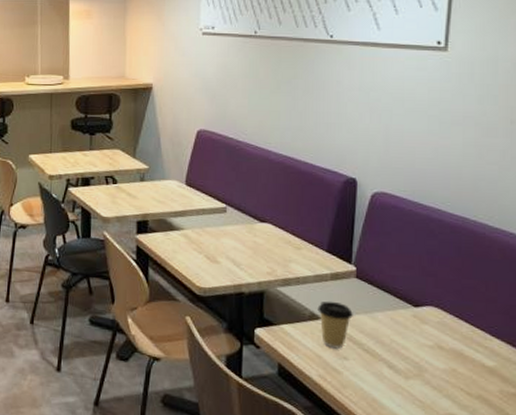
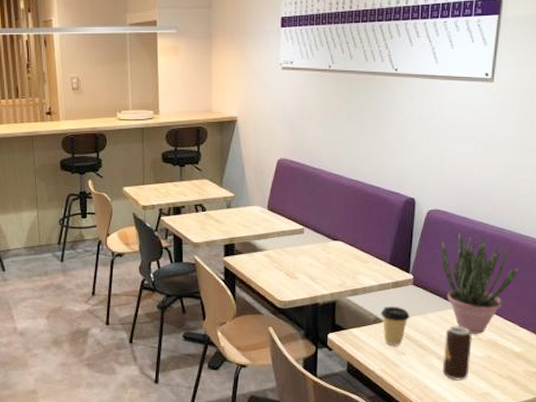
potted plant: none [390,220,487,341] -> present [441,233,519,334]
beverage can: none [395,329,431,396] -> present [443,326,472,380]

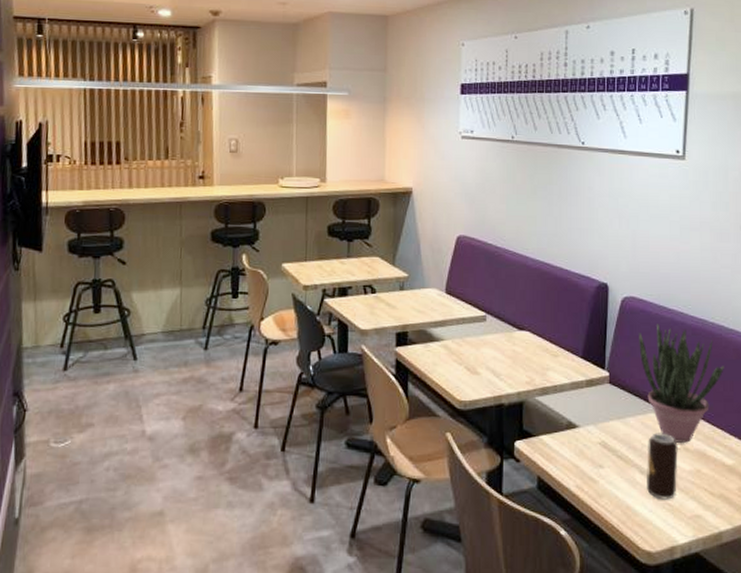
coffee cup: present [381,306,410,346] -> none [574,408,607,457]

